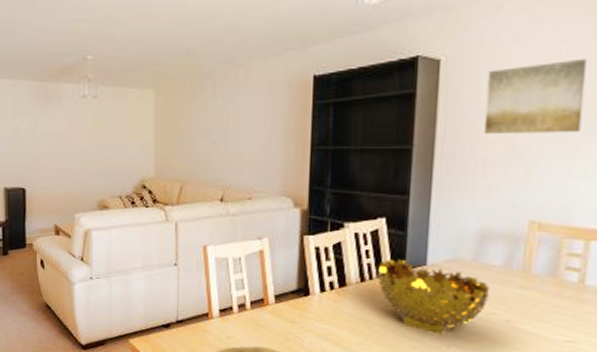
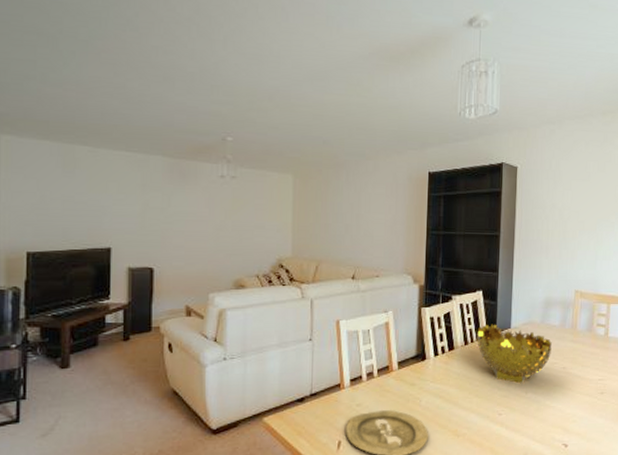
wall art: present [483,58,588,133] -> none [545,173,605,226]

